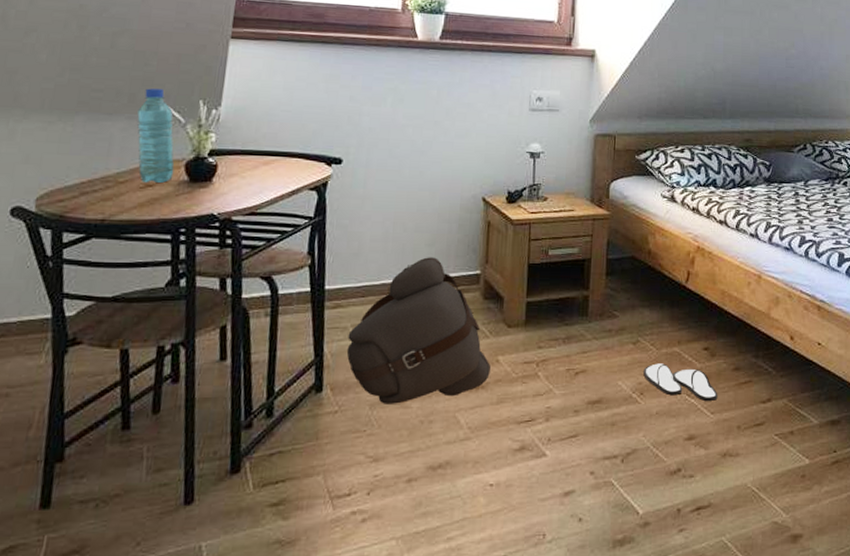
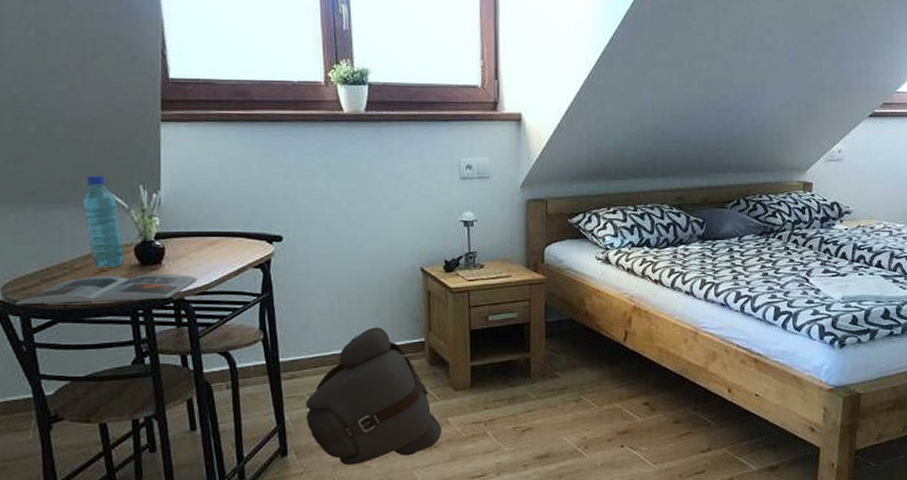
magazine: none [48,190,249,218] -> present [15,273,198,305]
slippers: present [643,363,718,401] -> none [587,419,659,452]

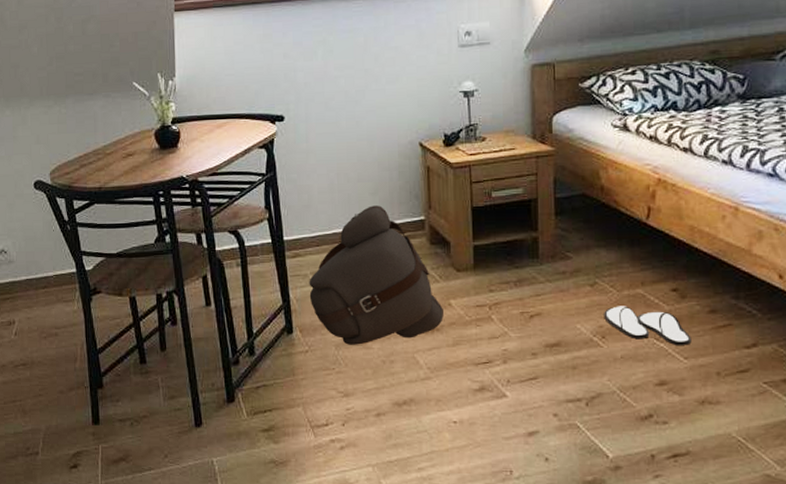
magazine: present [15,273,198,305] -> none [61,156,209,189]
water bottle: present [83,176,125,269] -> none [111,67,147,153]
slippers: none [587,419,659,452] -> present [604,306,692,345]

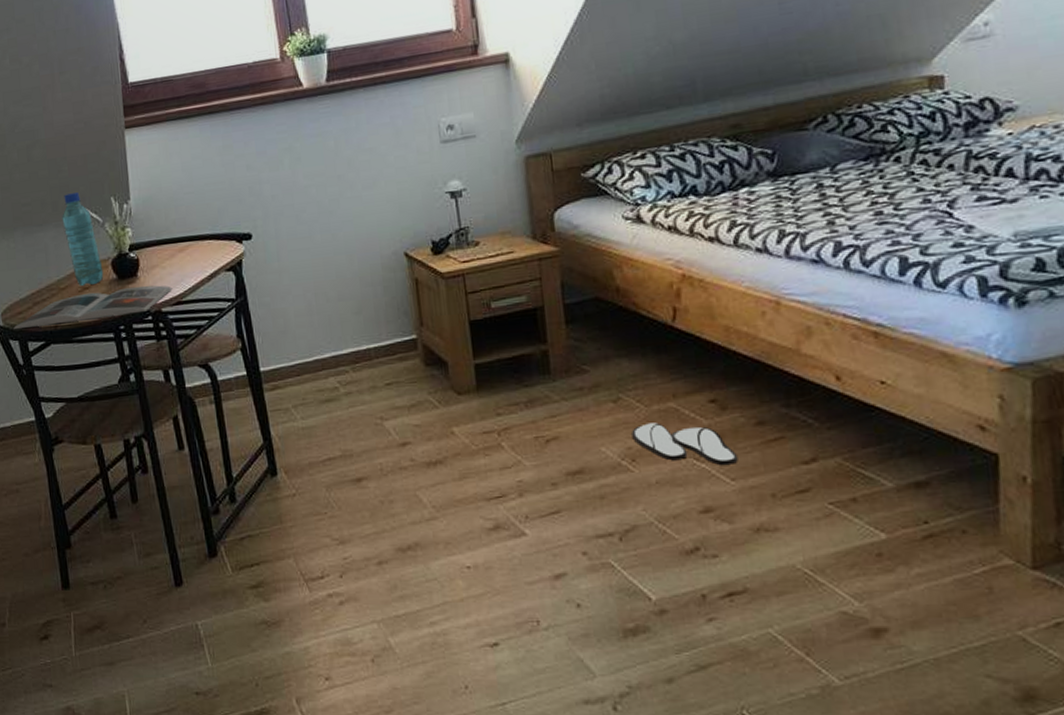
magazine: none [61,156,209,189] -> present [13,285,173,330]
water bottle: none [111,67,147,153] -> present [62,192,104,287]
backpack: present [309,205,444,345] -> none [291,325,447,485]

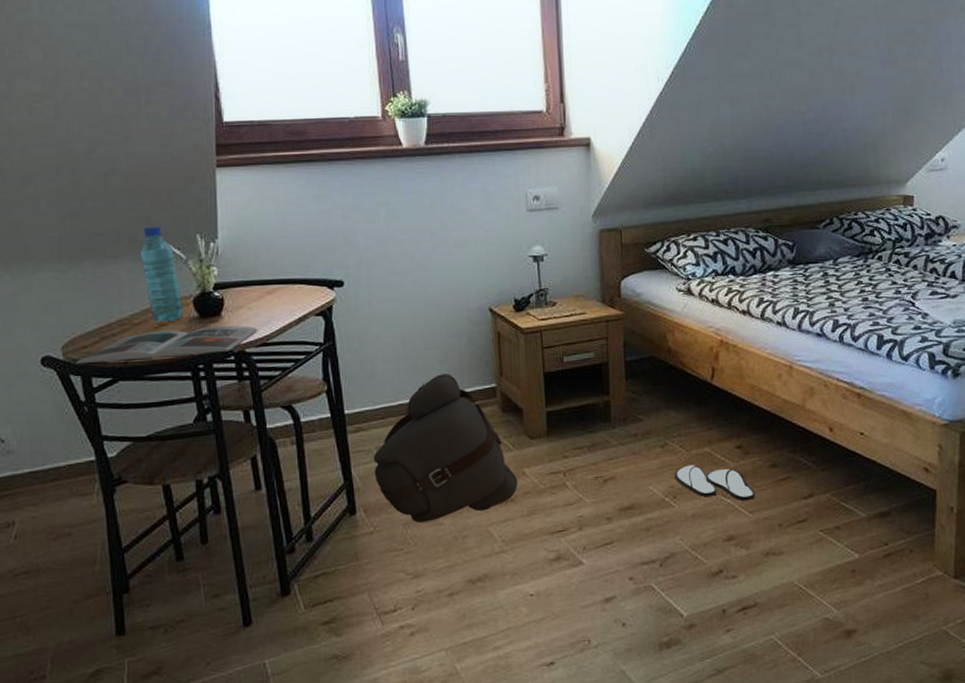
backpack: none [291,325,447,485] -> present [373,373,518,523]

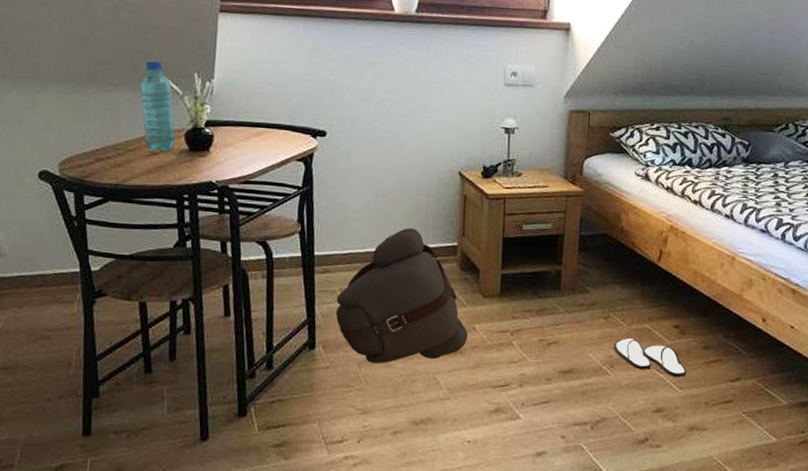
magazine: present [76,325,258,365] -> none [70,158,243,185]

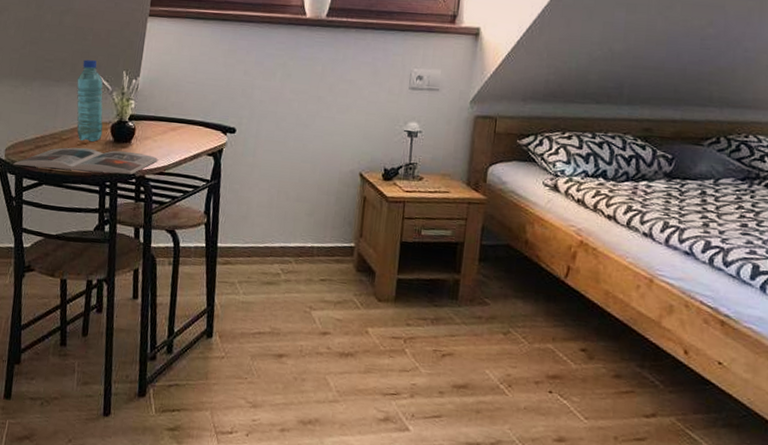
magazine: none [70,158,243,185] -> present [13,147,159,175]
backpack: present [335,228,468,364] -> none [233,226,360,360]
slippers: present [614,338,687,377] -> none [513,357,594,406]

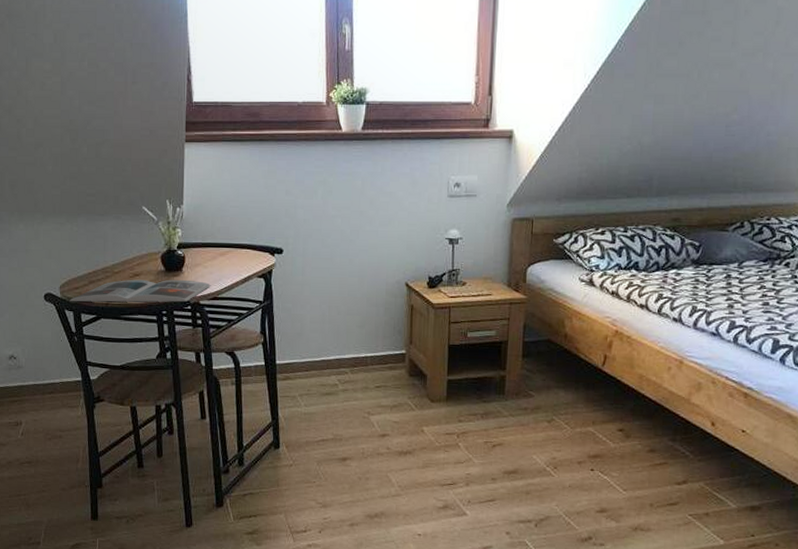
water bottle: present [76,59,103,142] -> none [122,191,153,273]

